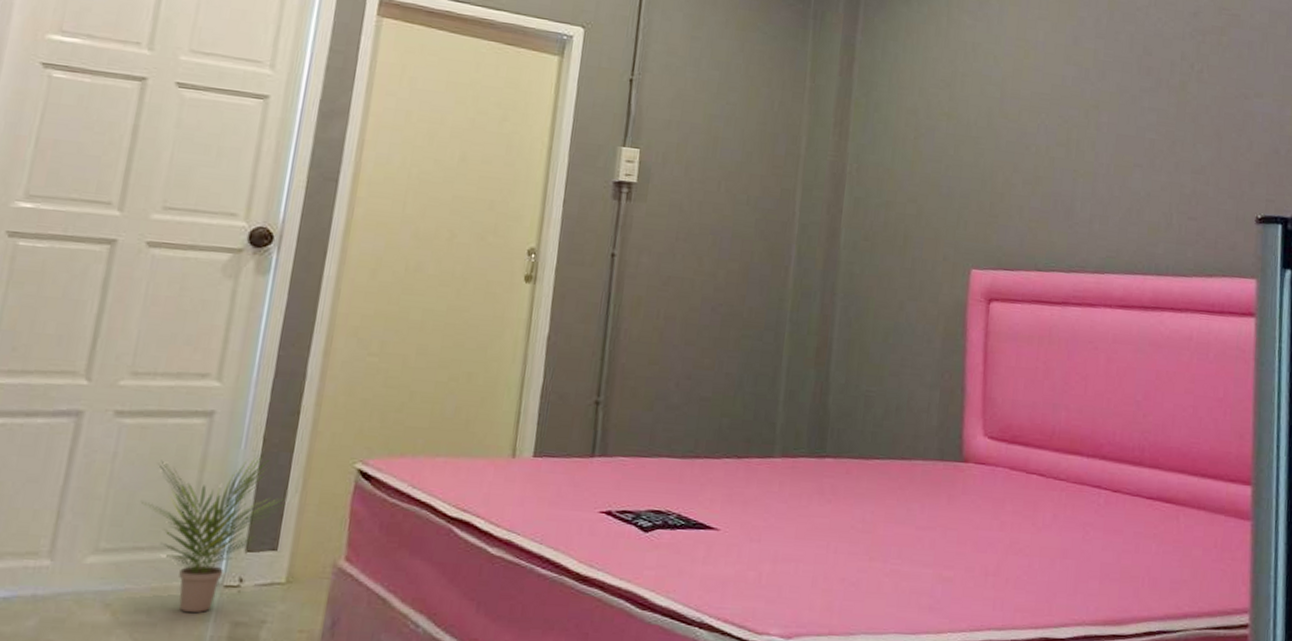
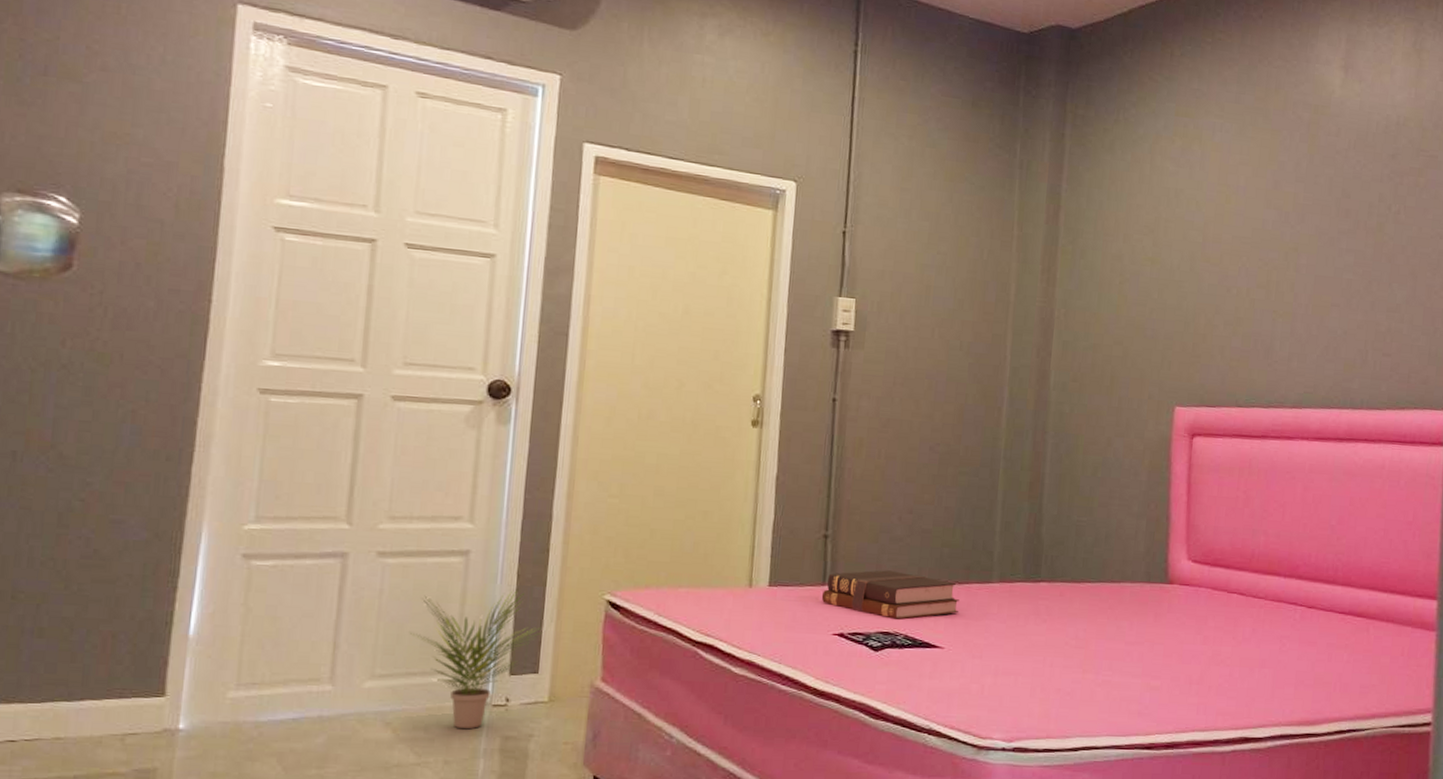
bible: none [589,441,738,497] -> present [821,570,959,619]

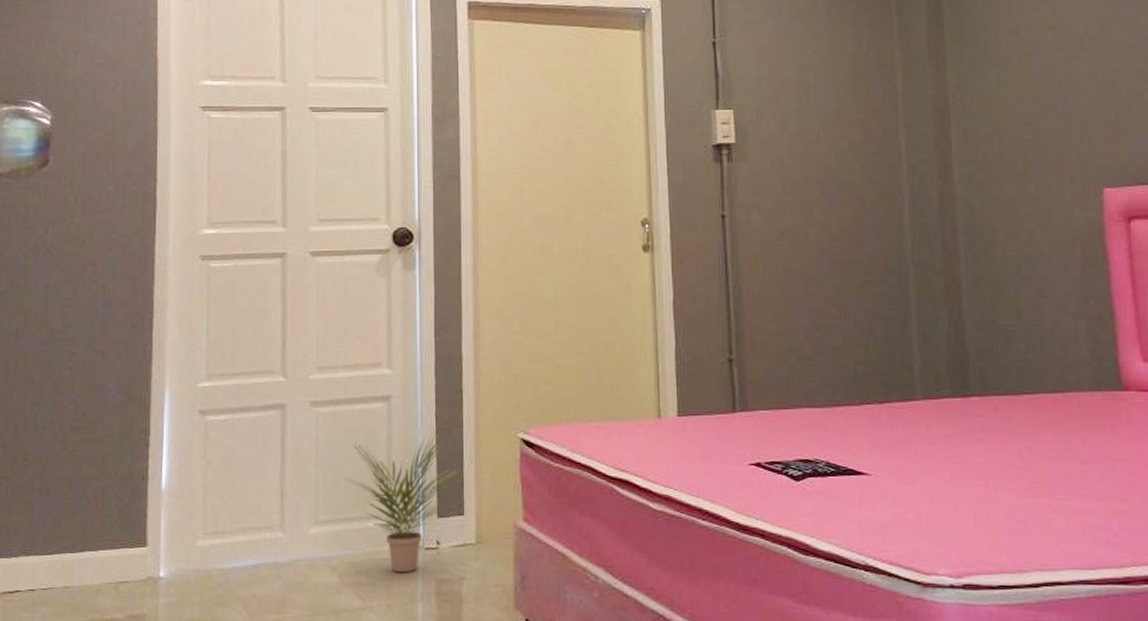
bible: present [821,570,959,619] -> none [733,393,882,445]

